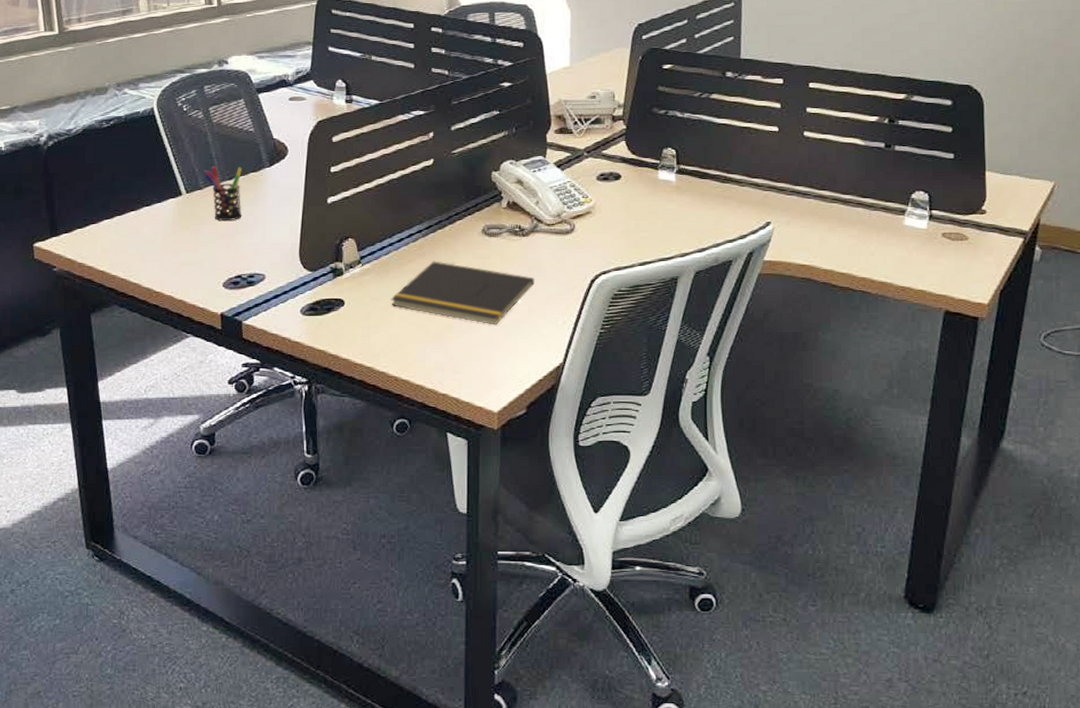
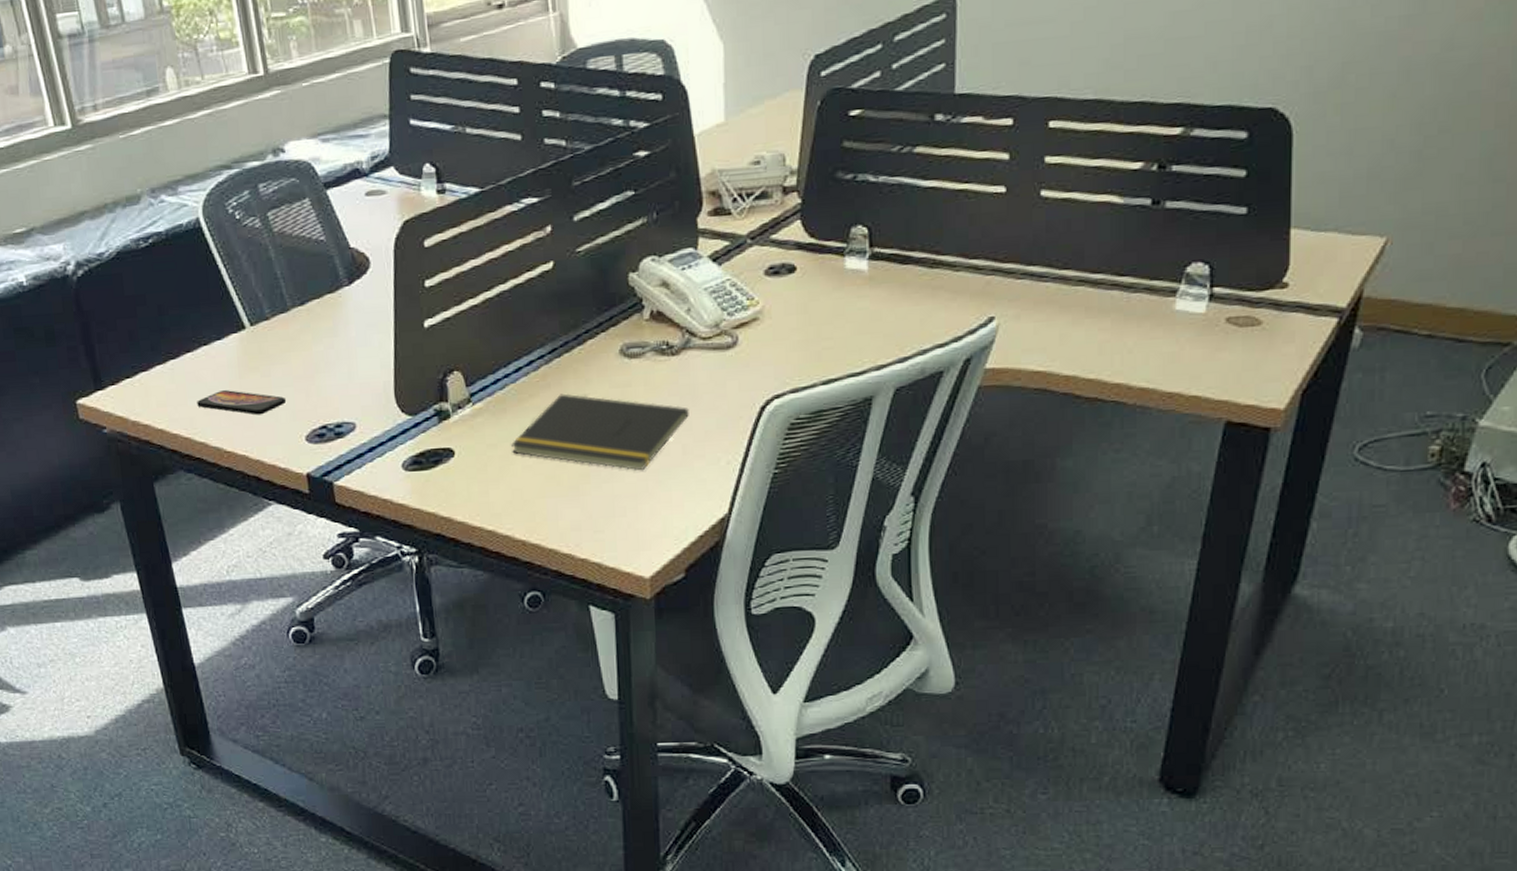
smartphone: none [135,243,210,264] -> present [197,390,287,416]
pen holder: present [203,166,242,221] -> none [268,288,321,358]

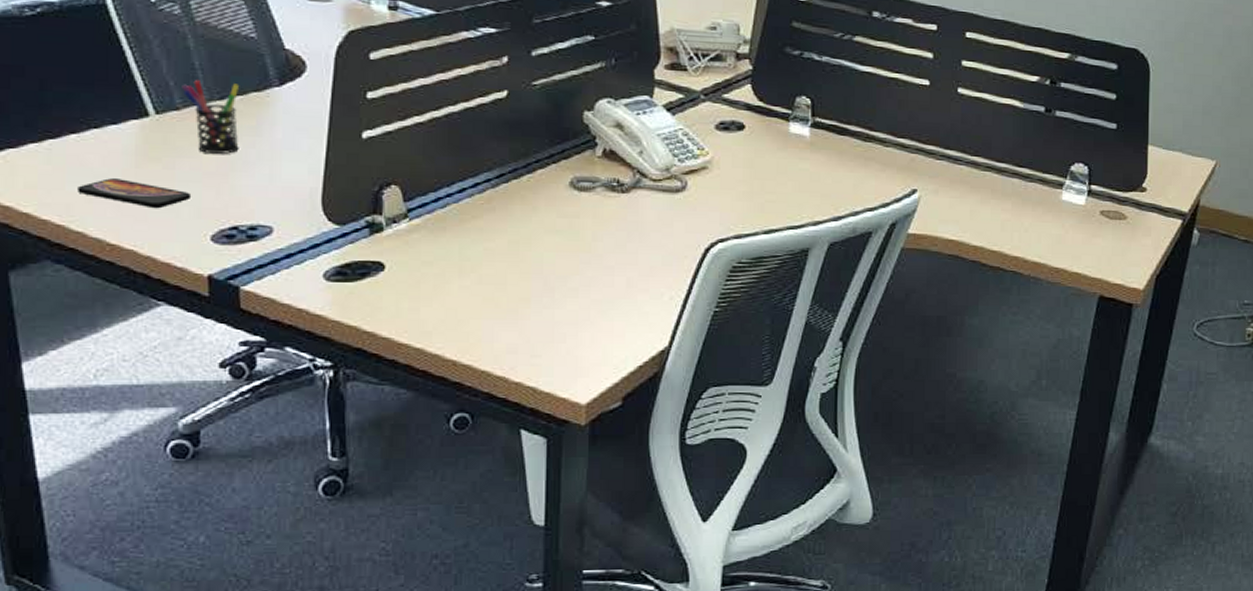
pen holder: none [268,288,321,358] -> present [182,80,239,154]
notepad: present [510,393,689,471] -> none [447,218,636,300]

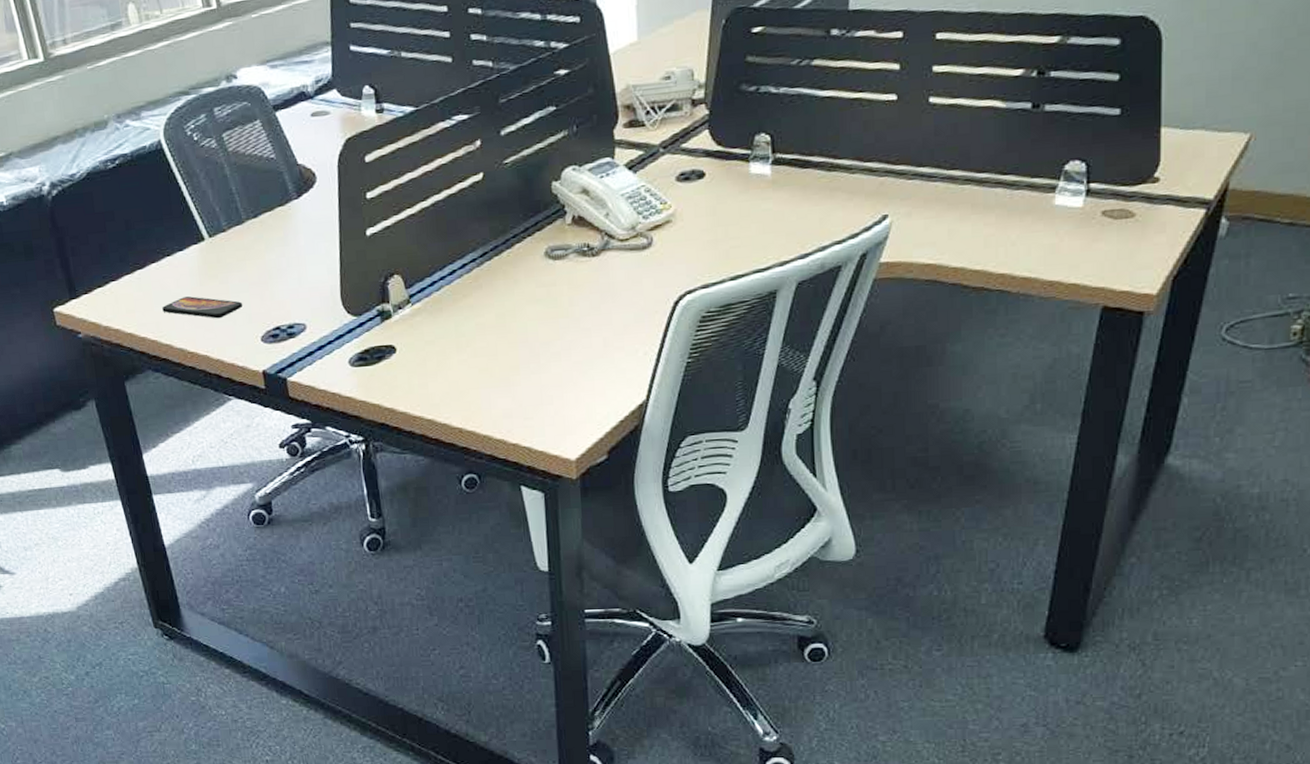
pen holder: present [182,80,239,154] -> none [225,201,273,266]

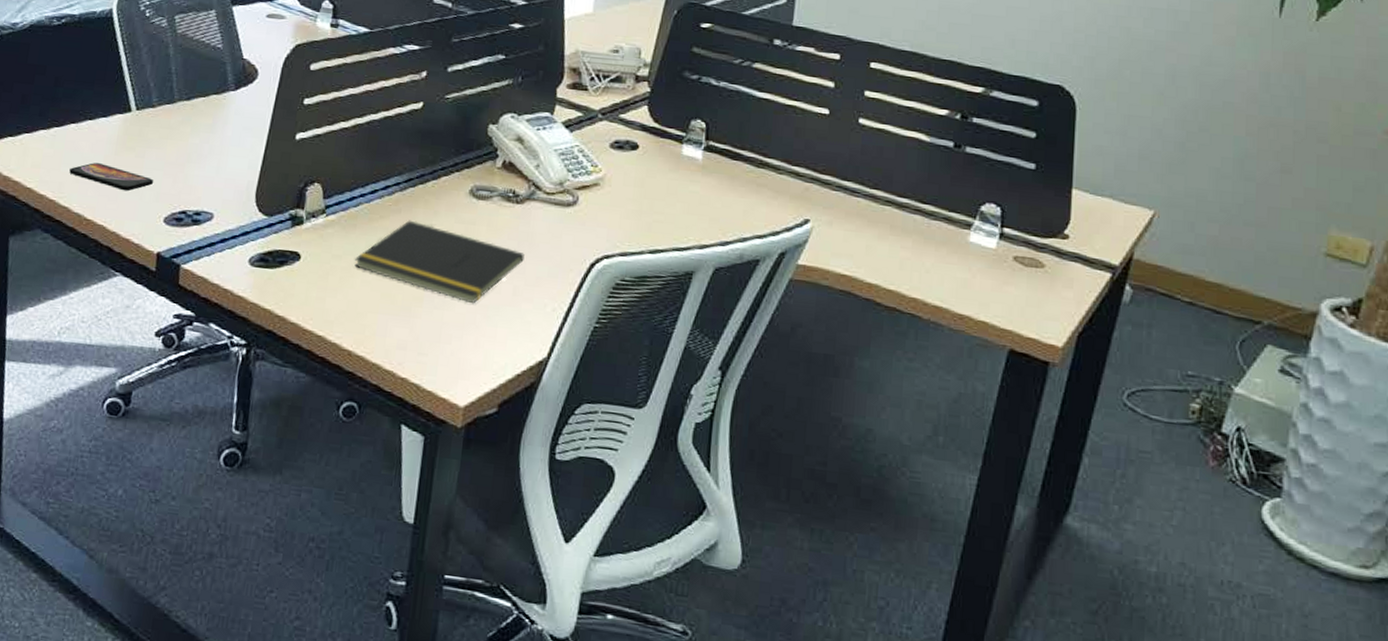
notepad: none [446,293,609,363] -> present [354,220,525,304]

